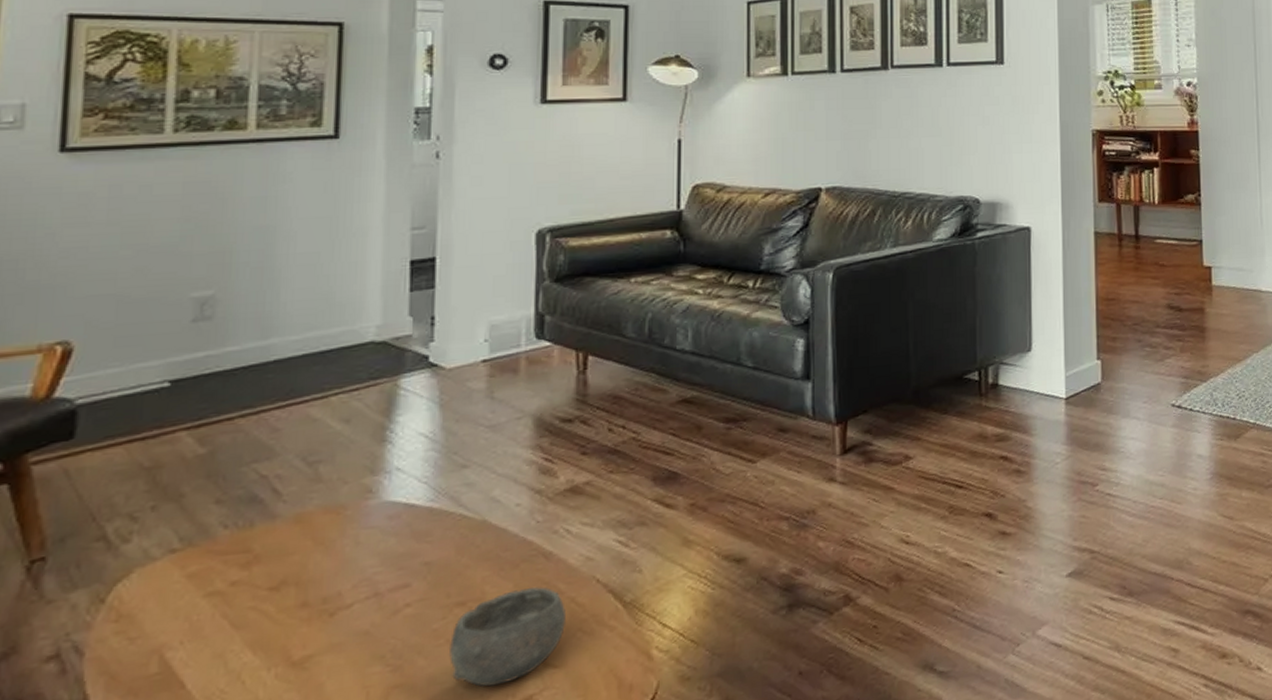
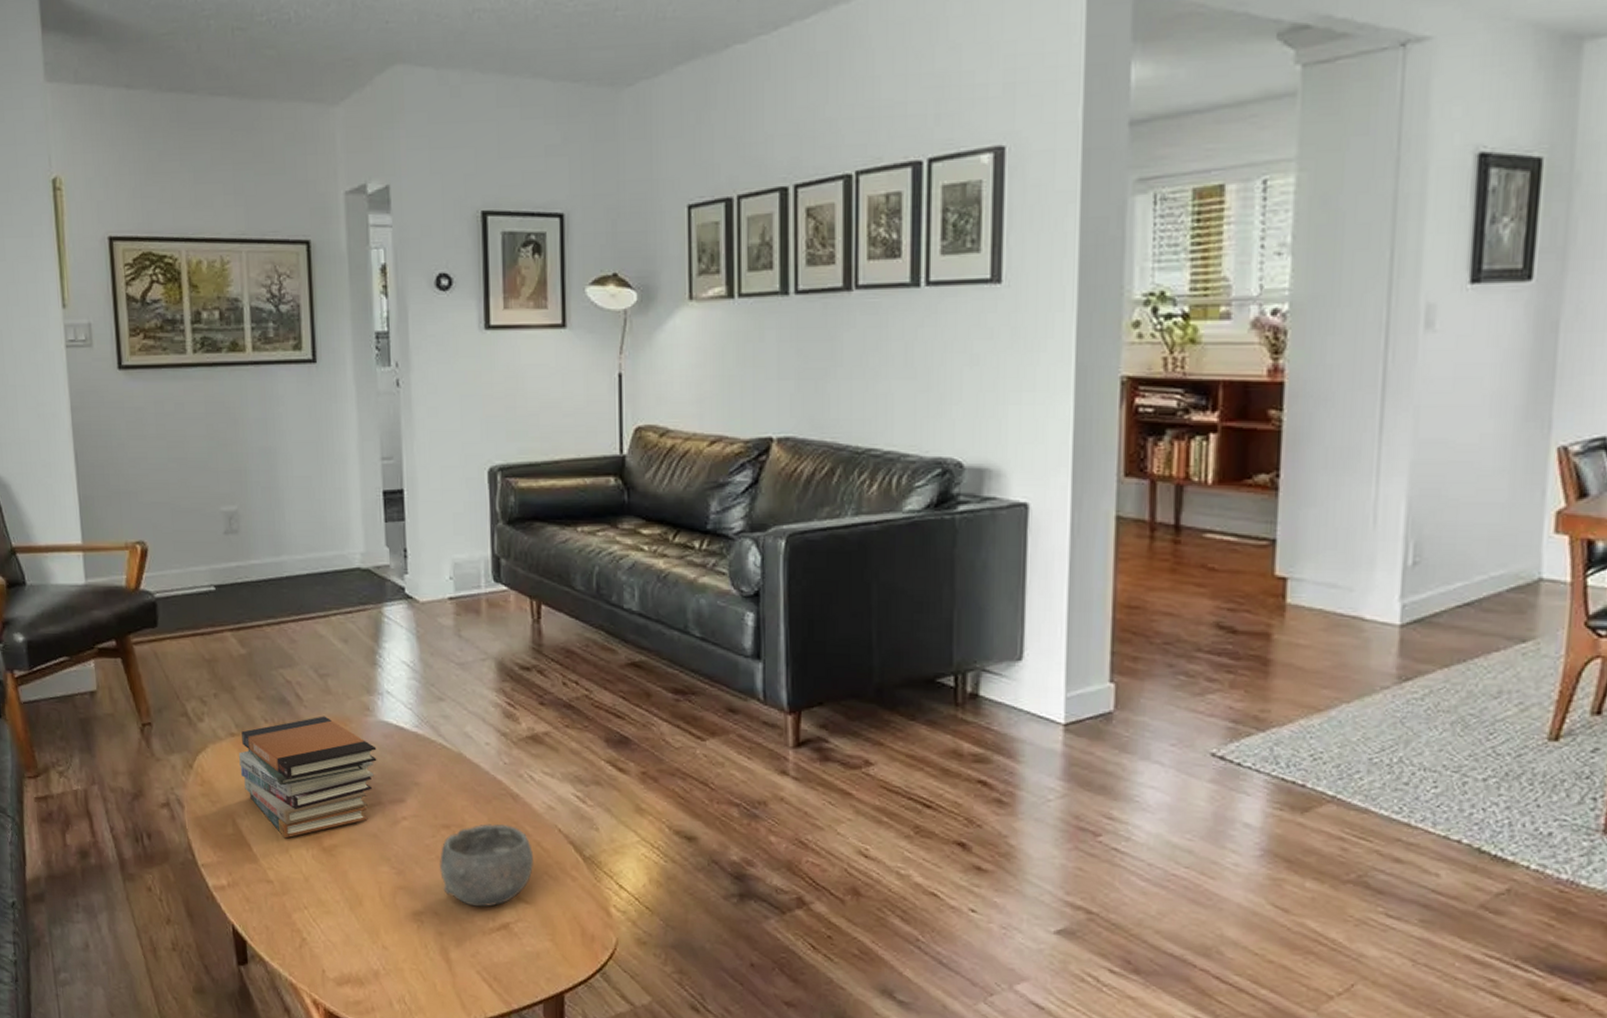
book stack: none [179,508,378,663] -> present [239,716,377,839]

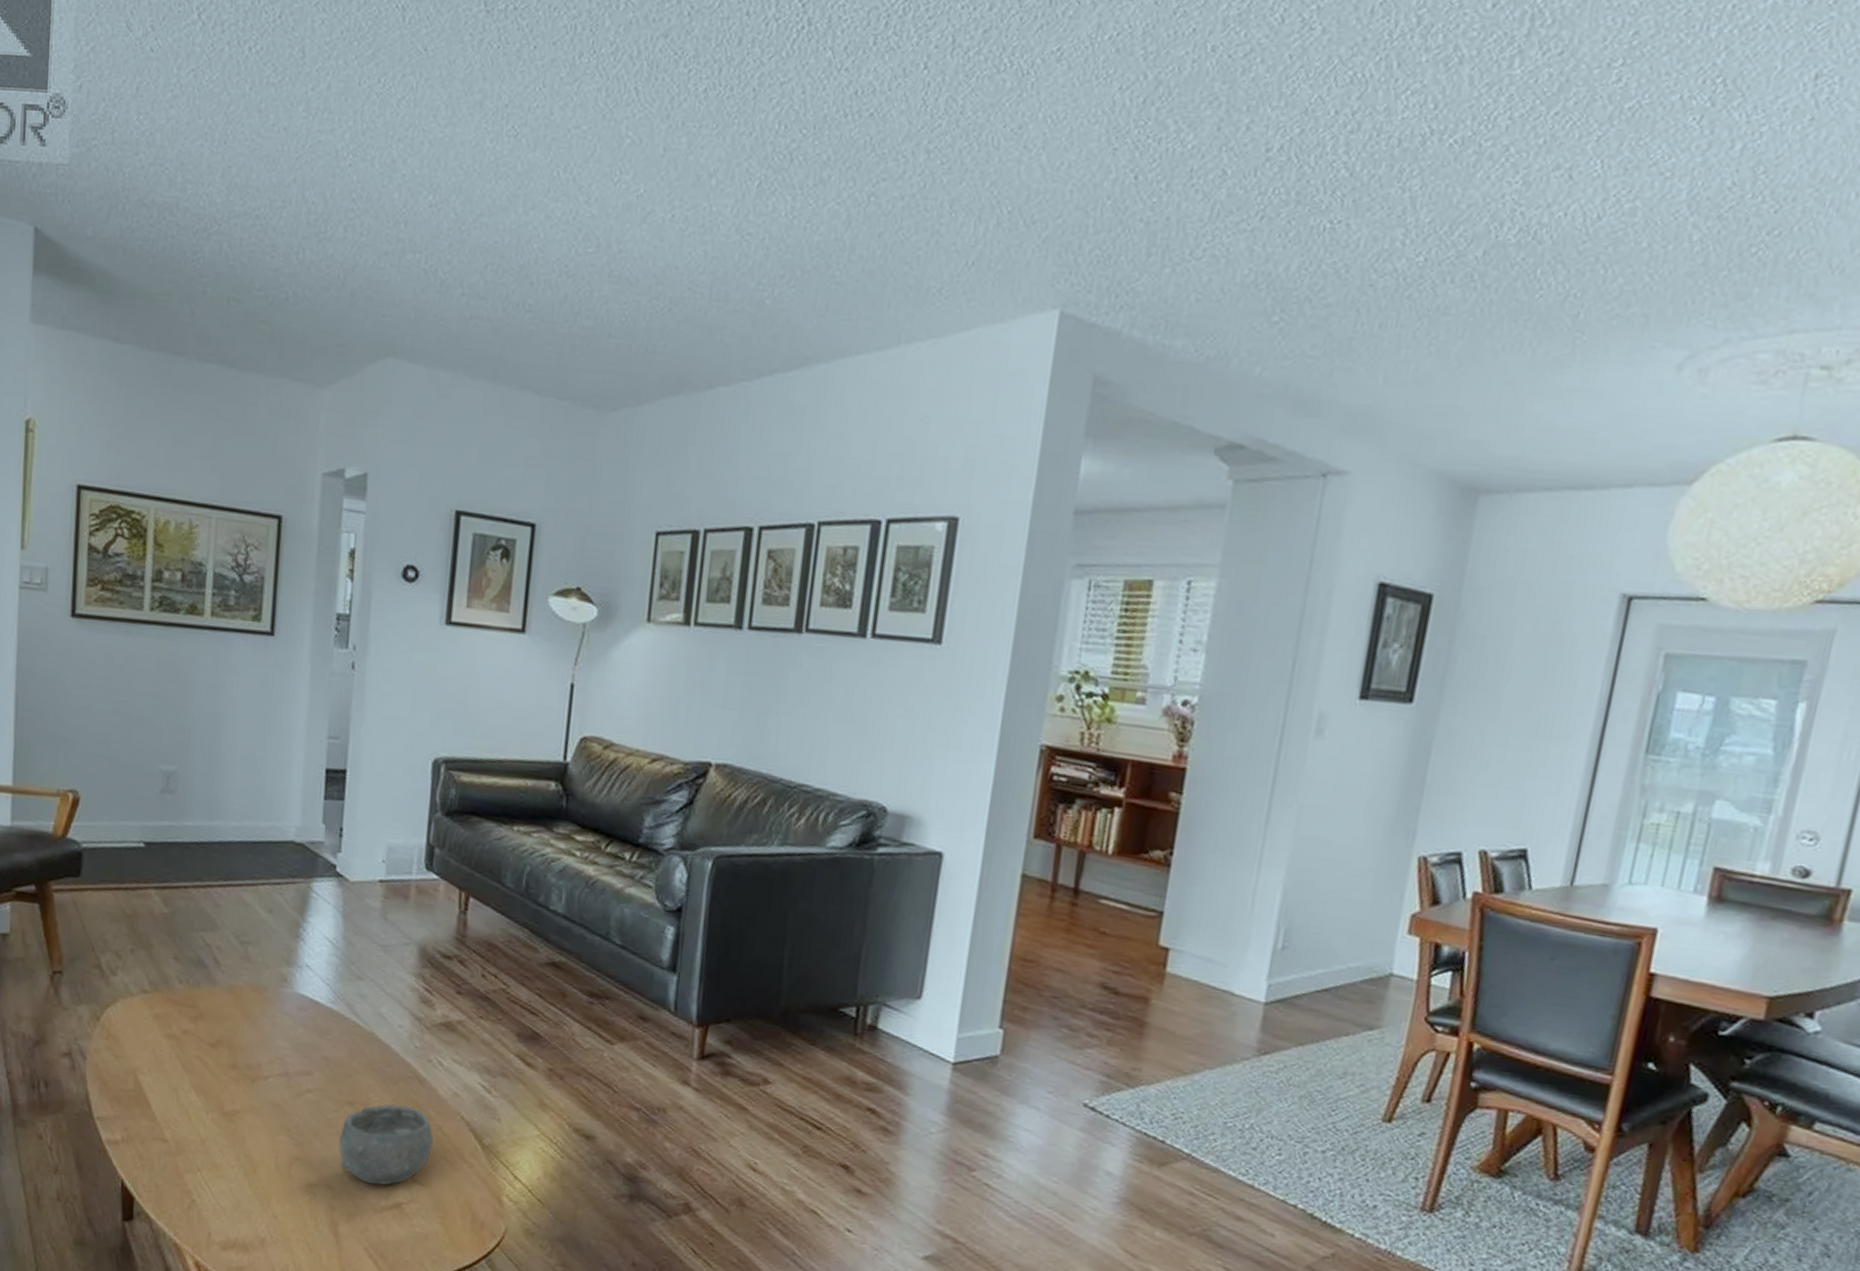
book stack: present [239,716,377,839] -> none [148,982,290,1100]

